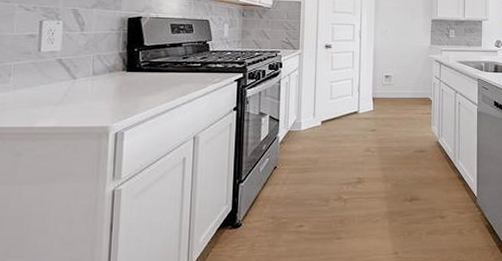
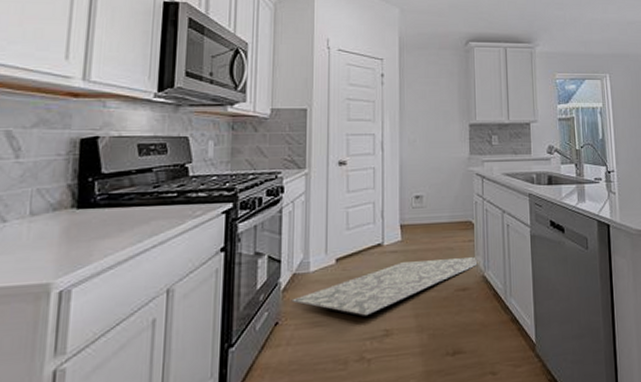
rug: none [287,127,435,167] -> present [291,257,479,316]

